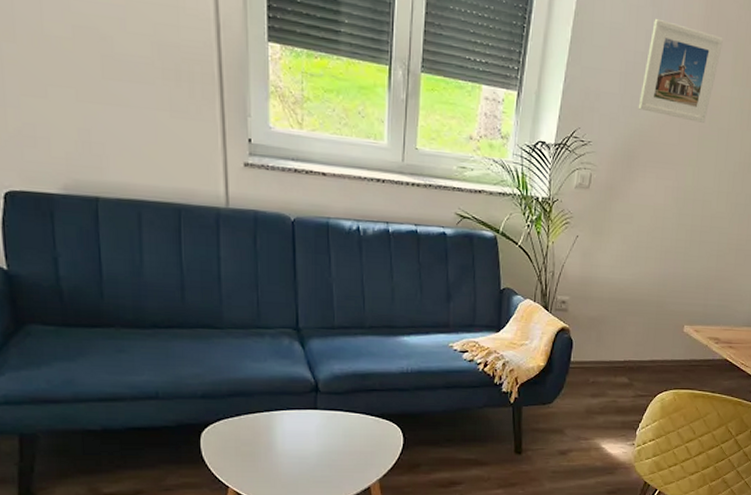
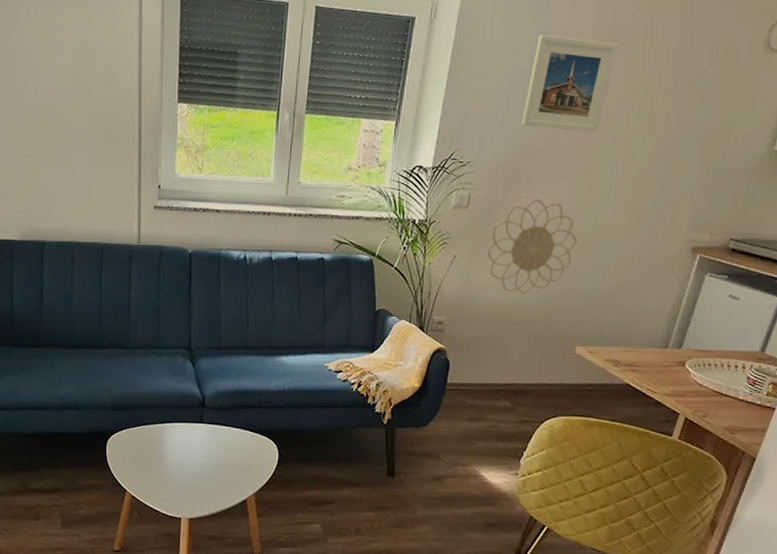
decorative wall piece: none [607,183,686,275] -> present [487,198,577,294]

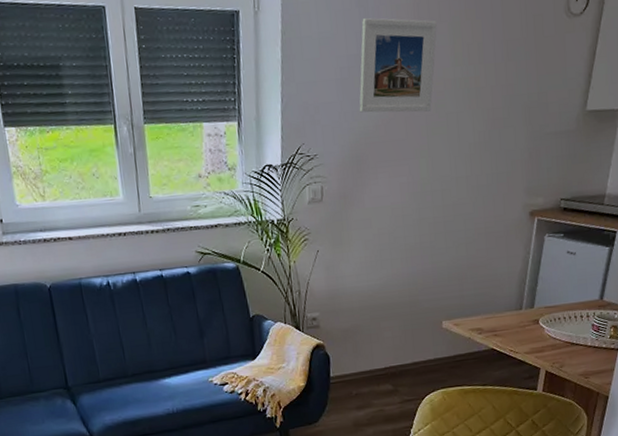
decorative wall piece: present [487,198,577,294] -> none [347,183,428,279]

